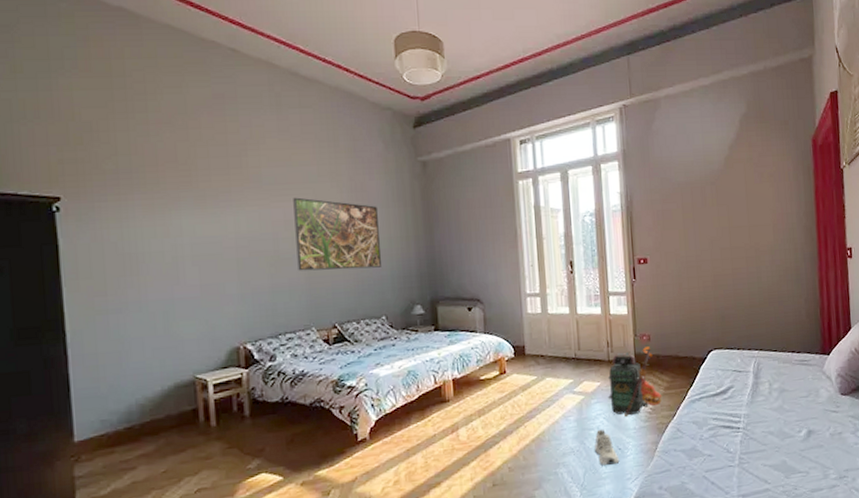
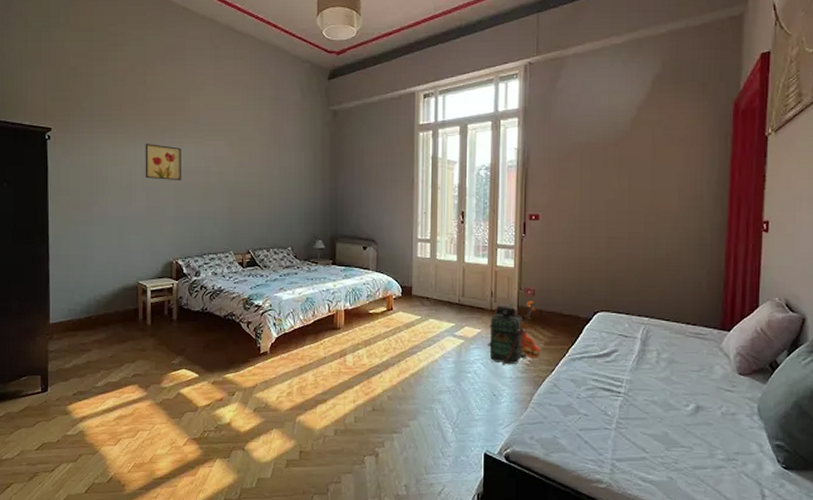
wall art: none [193,209,243,252] -> present [145,144,181,180]
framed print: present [293,197,383,271] -> none [223,137,292,204]
shoe: present [593,429,620,466] -> none [469,373,494,408]

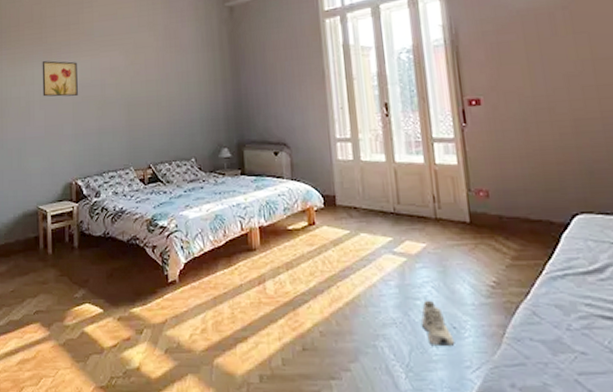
shoe: none [469,373,494,408] -> present [420,300,455,346]
backpack: present [487,301,542,365] -> none [434,205,509,288]

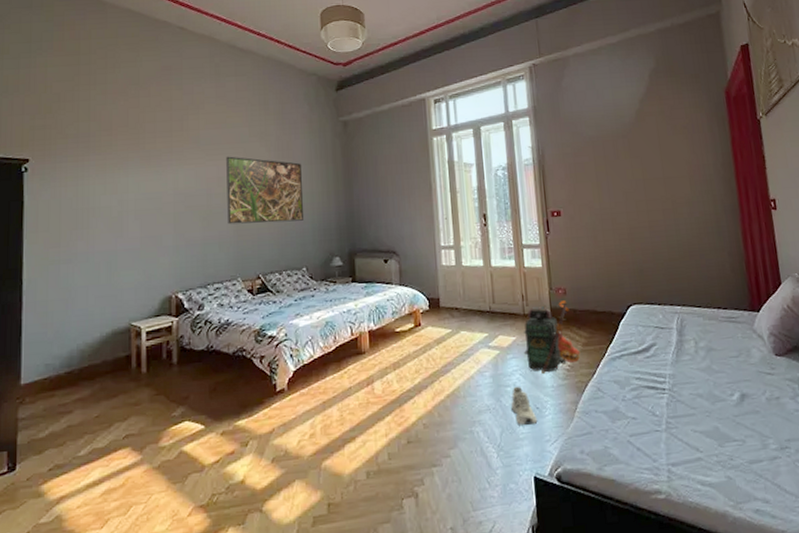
wall art: present [42,60,78,97] -> none [138,168,180,207]
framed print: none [118,47,192,114] -> present [226,156,305,225]
backpack: none [434,205,509,288] -> present [523,300,581,373]

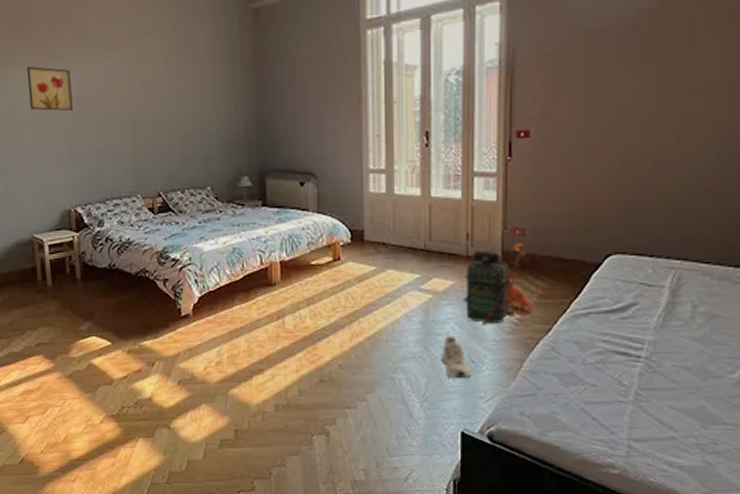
wall art: none [138,168,180,207] -> present [26,66,73,111]
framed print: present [226,156,305,225] -> none [119,53,209,134]

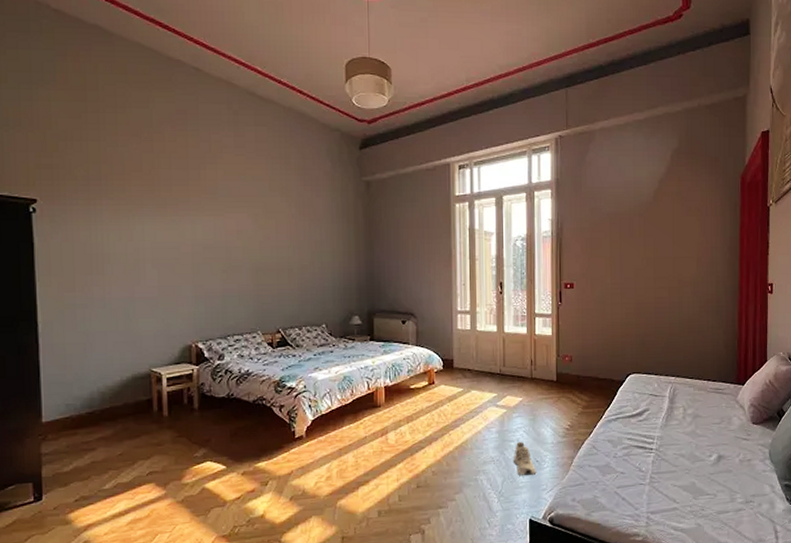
wall art: present [26,66,73,111] -> none [154,217,199,256]
backpack: present [462,243,535,325] -> none [528,367,580,431]

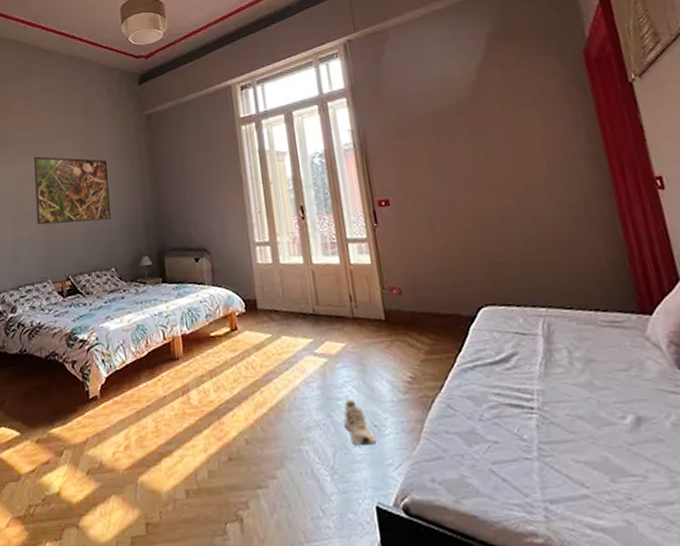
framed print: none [246,210,325,279] -> present [34,156,112,225]

